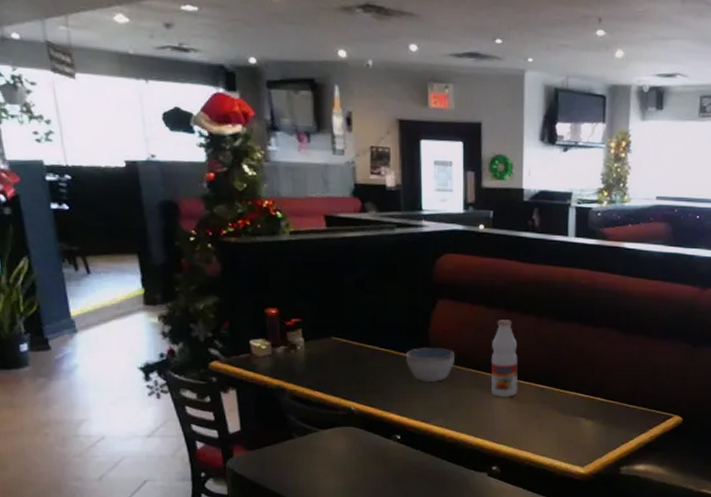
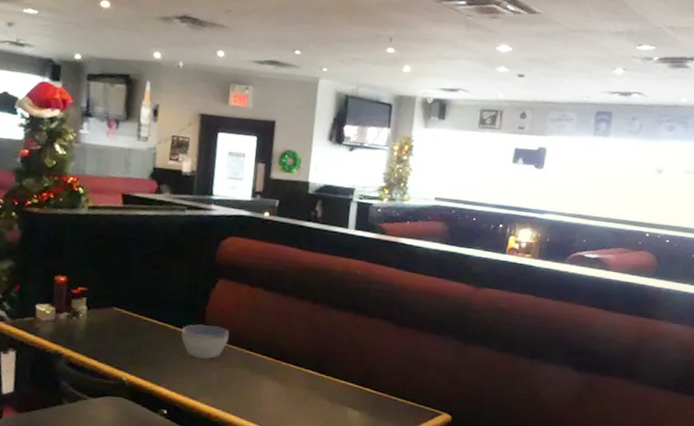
juice bottle: present [491,319,518,397] -> none [261,303,291,380]

